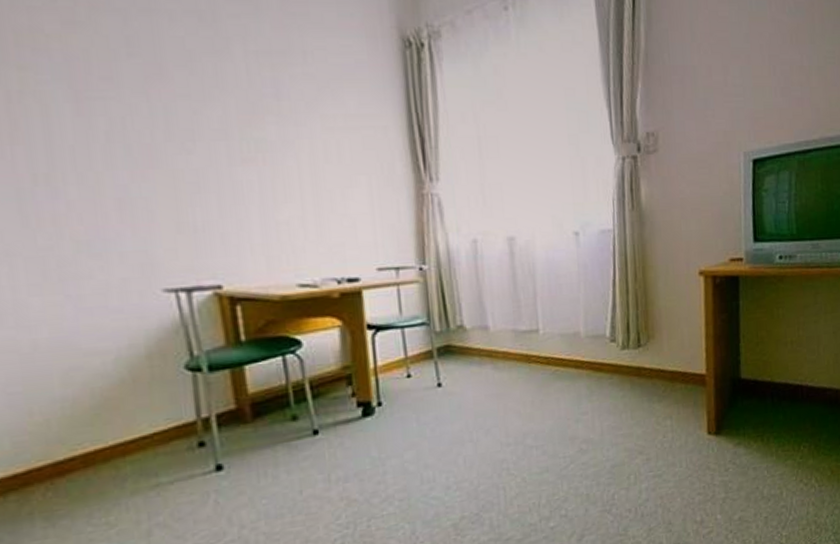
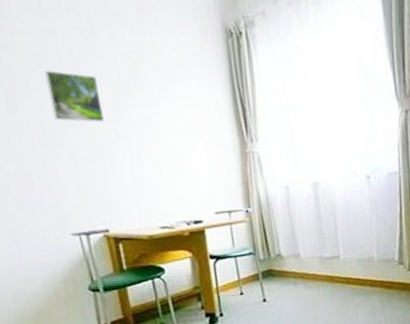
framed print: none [137,62,225,140] -> present [44,70,104,123]

